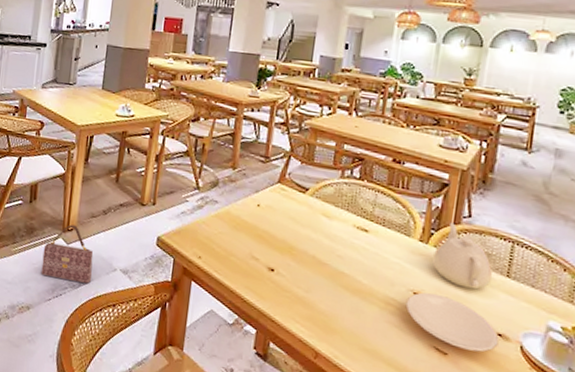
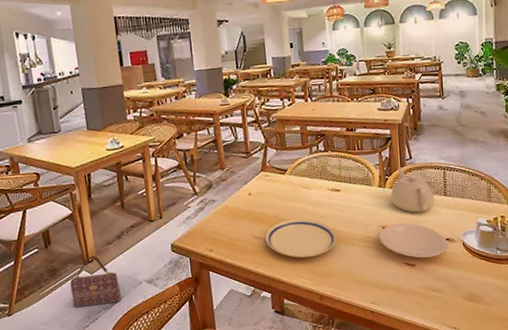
plate: none [264,248,353,303] -> present [265,218,337,259]

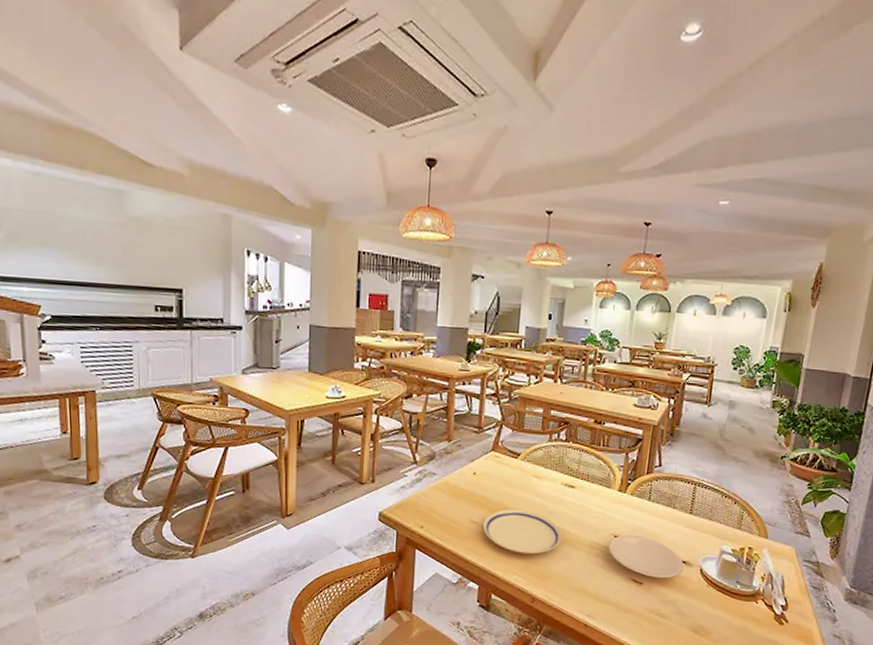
handbag: present [70,256,122,307] -> none [263,510,317,564]
teapot: present [390,166,435,213] -> none [629,472,679,527]

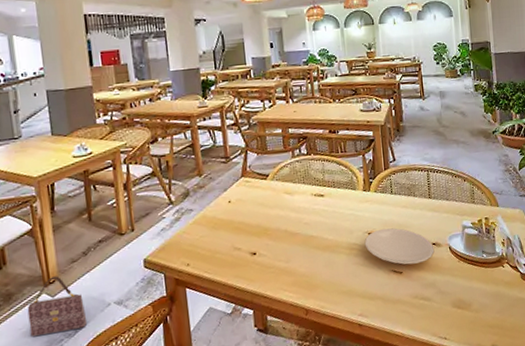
handbag: none [263,510,317,564] -> present [27,276,88,336]
plate: present [483,509,562,555] -> none [246,226,322,271]

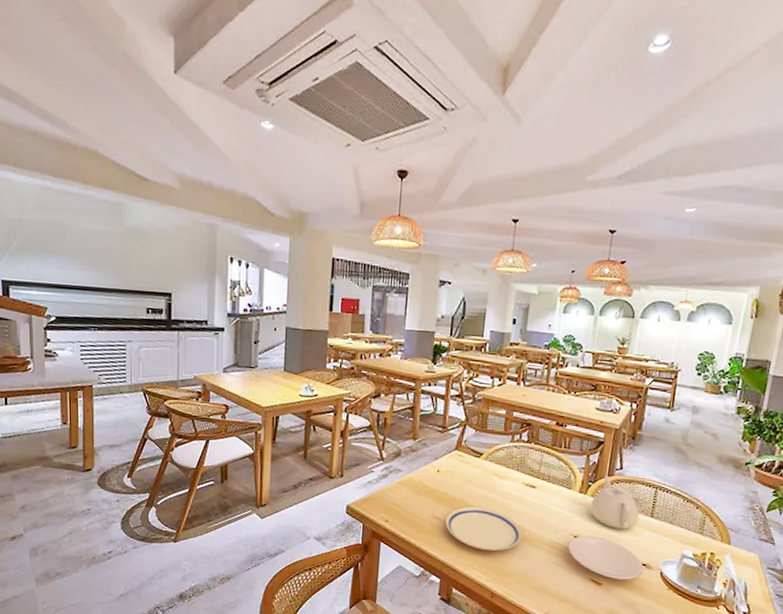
handbag: present [27,276,88,336] -> none [238,500,288,552]
plate: none [246,226,322,271] -> present [446,506,523,552]
teapot: none [375,169,420,217] -> present [589,474,640,530]

